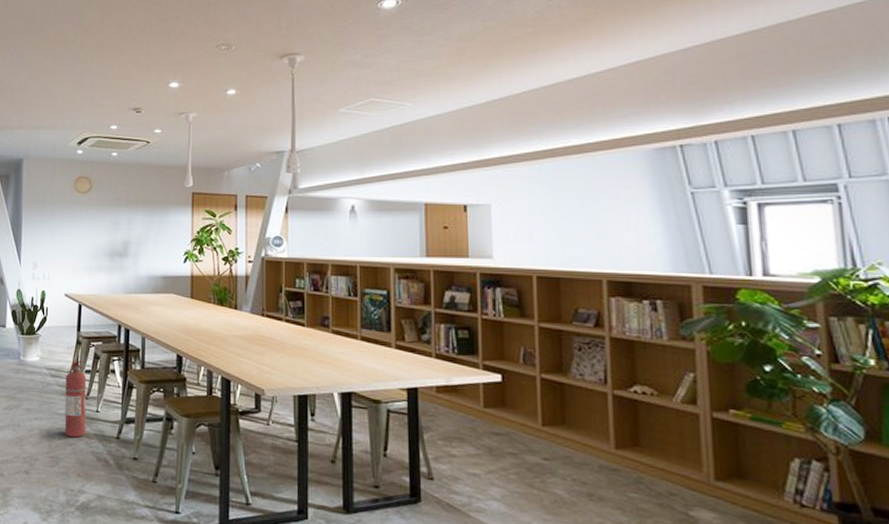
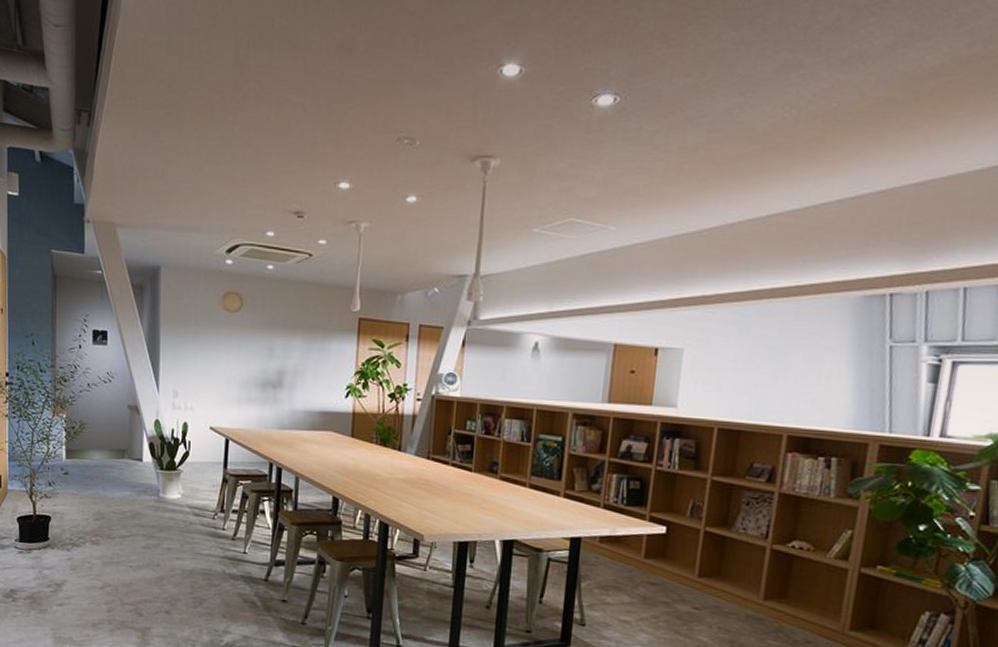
fire extinguisher: present [64,360,87,438] -> none [209,499,233,579]

